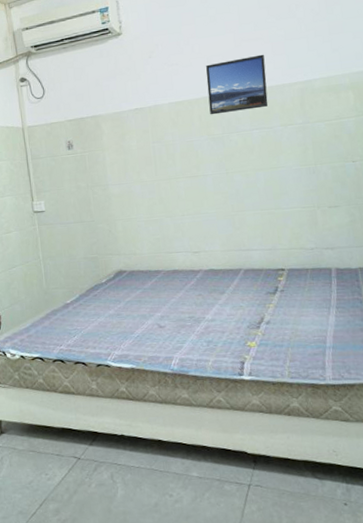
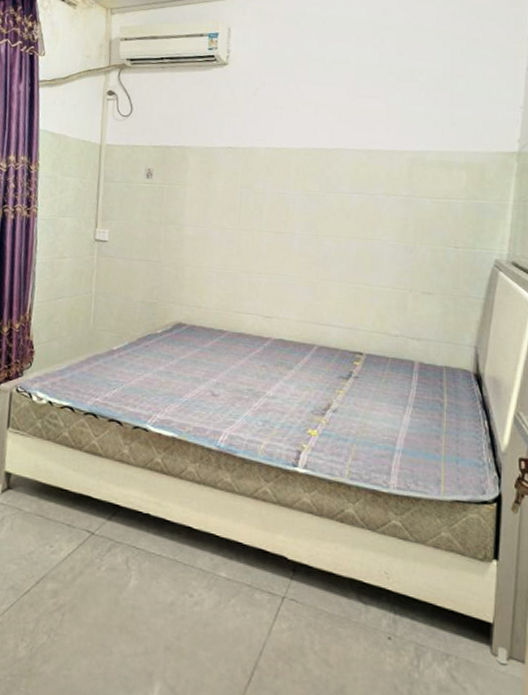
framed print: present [206,54,269,115] -> none [309,114,377,172]

